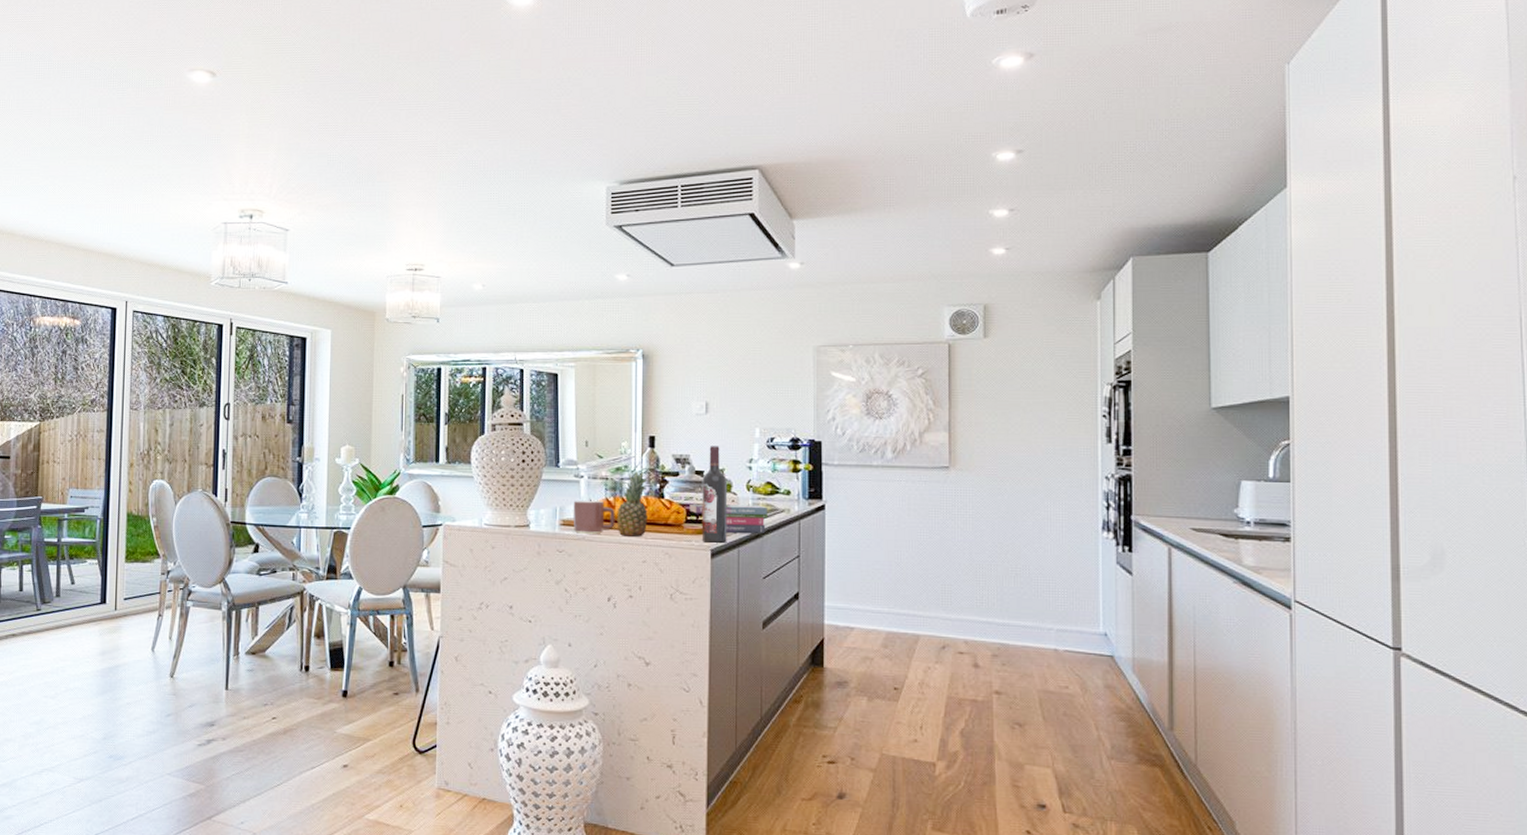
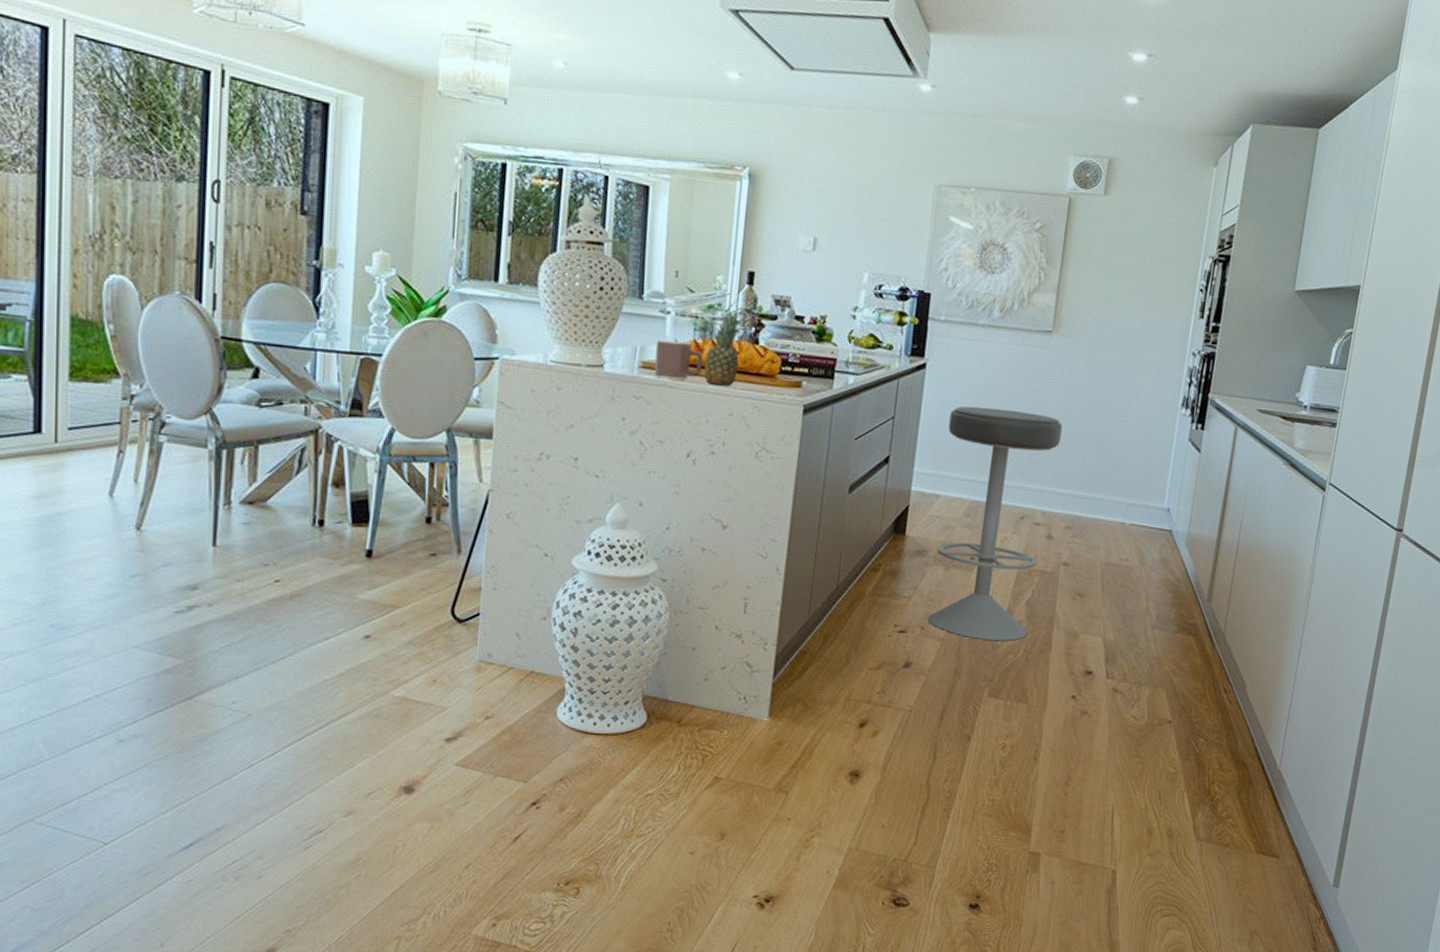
books: present [689,503,769,533] -> none [785,352,868,390]
wine bottle: present [701,446,728,543] -> none [794,288,829,399]
bar stool: none [855,542,975,773] -> present [928,406,1063,642]

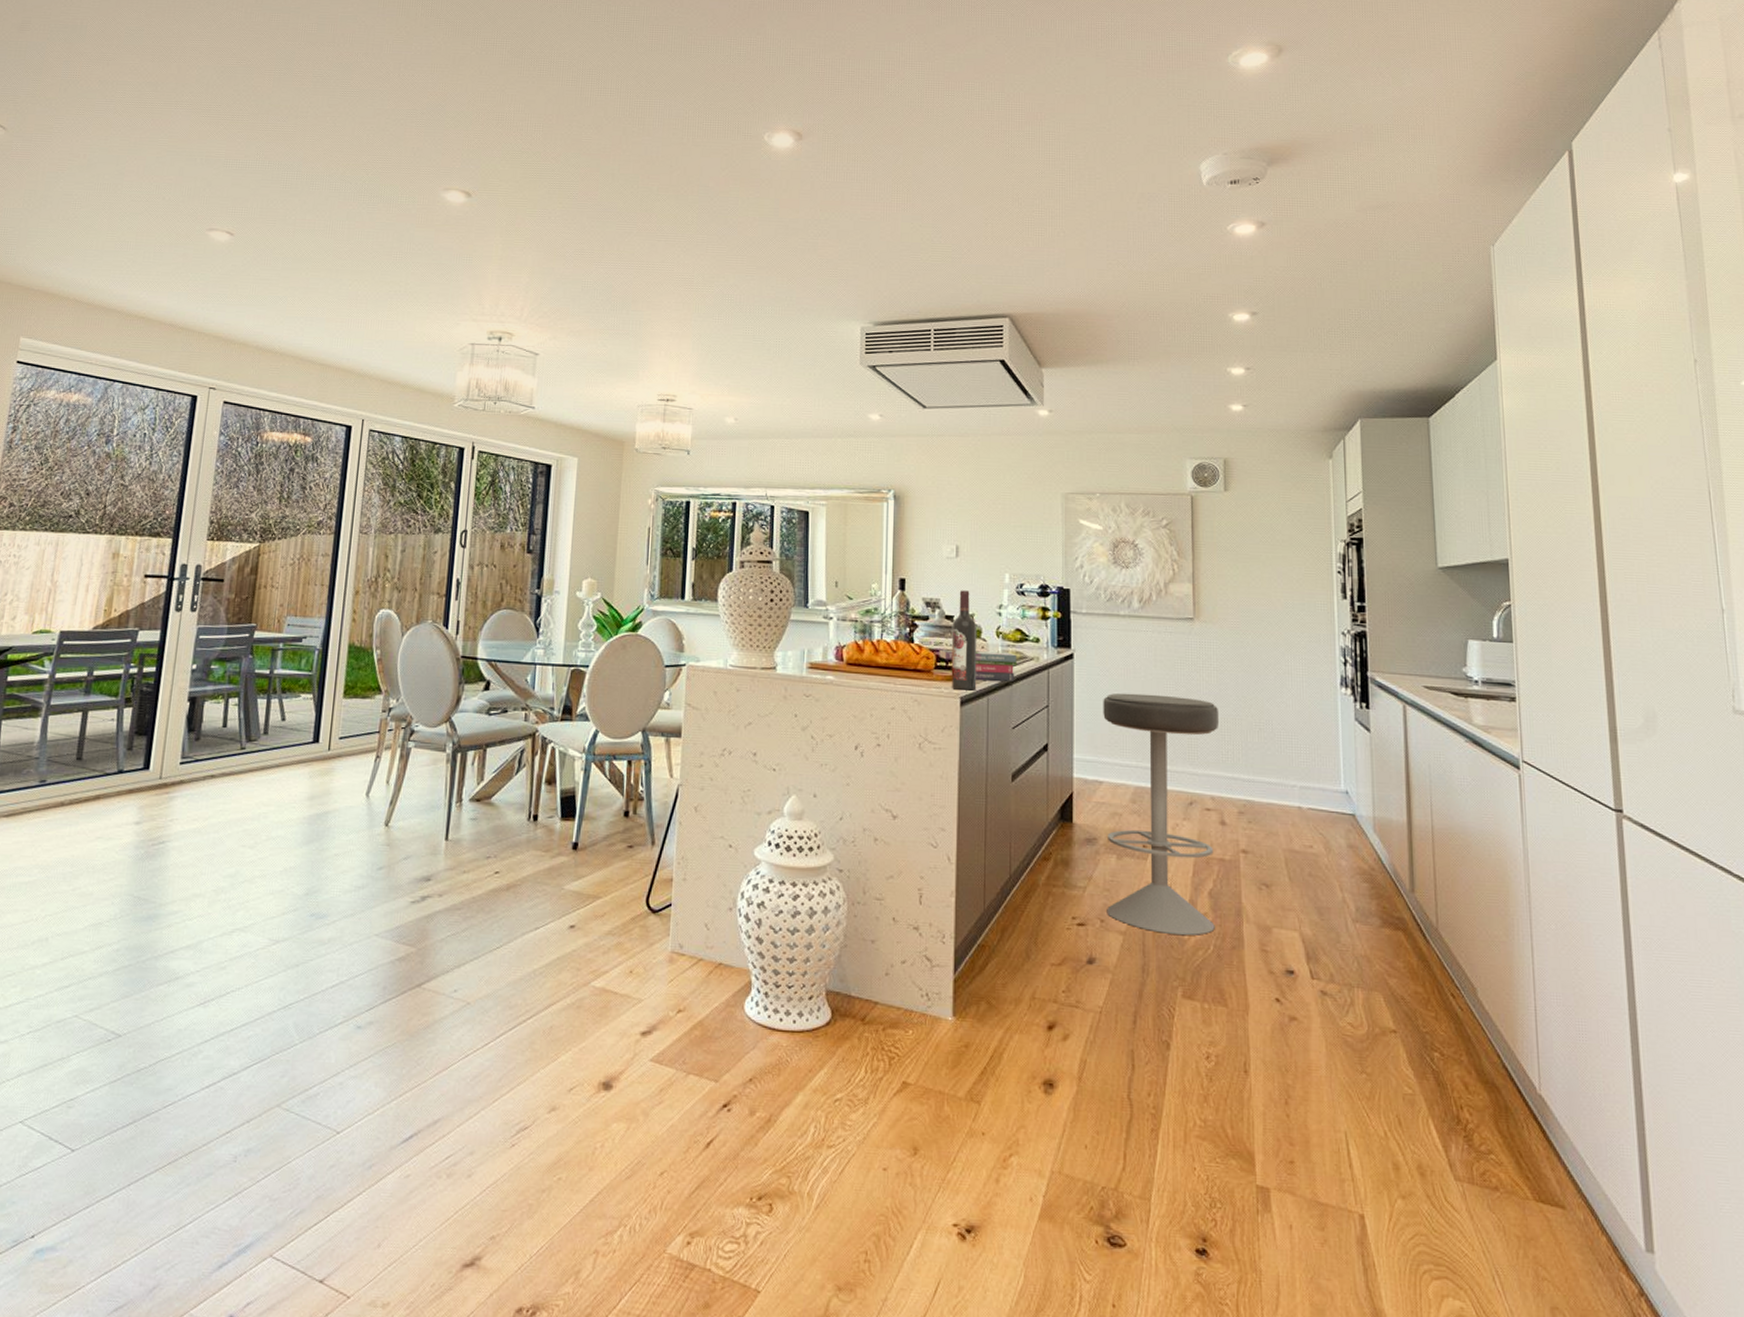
mug: present [654,340,703,382] -> none [821,643,864,680]
fruit: present [704,310,744,388] -> none [865,613,899,683]
books: none [785,352,868,390] -> present [939,649,1018,682]
wine bottle: none [794,288,829,399] -> present [951,590,977,691]

